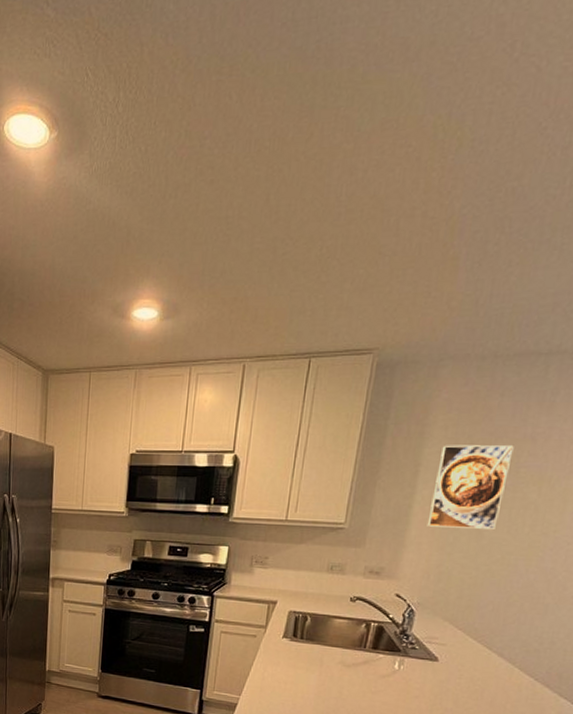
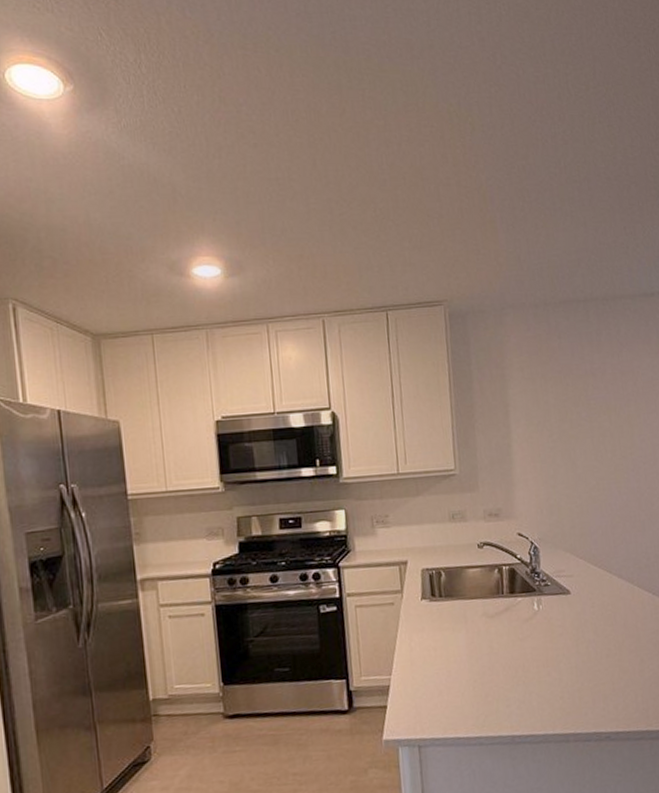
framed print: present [427,445,514,529] -> none [523,381,585,463]

